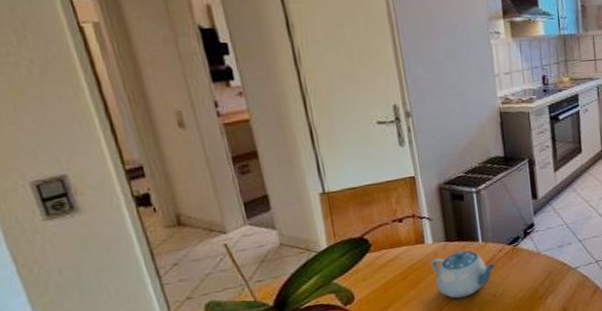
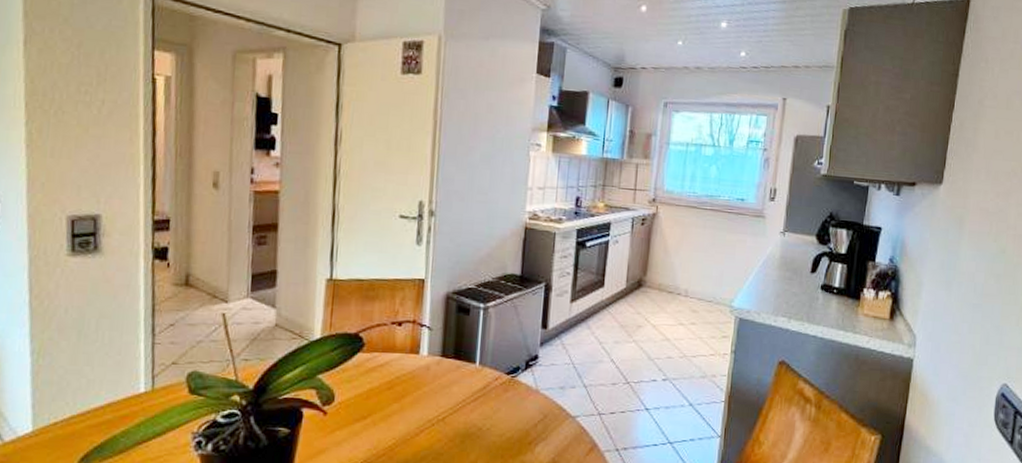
teapot: present [431,250,496,299] -> none [420,370,489,424]

